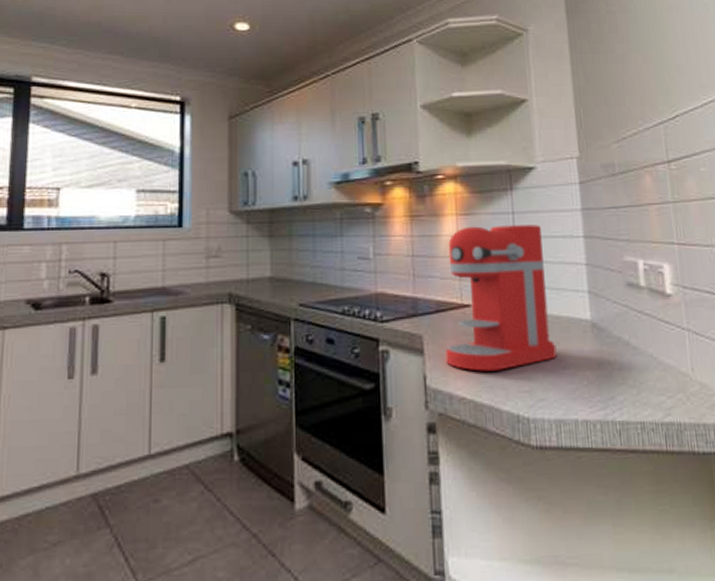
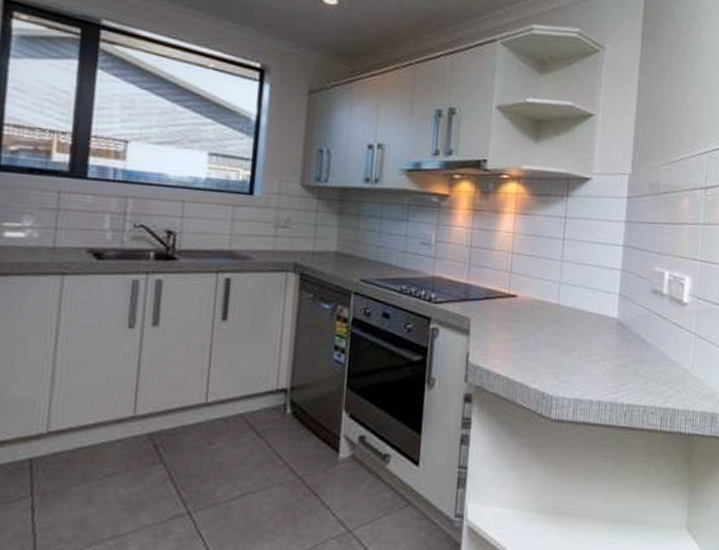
coffee maker: present [445,225,557,371] -> none [488,225,588,354]

